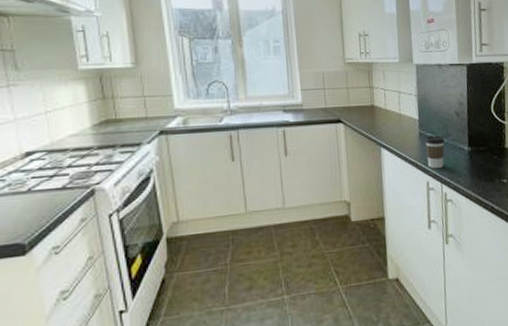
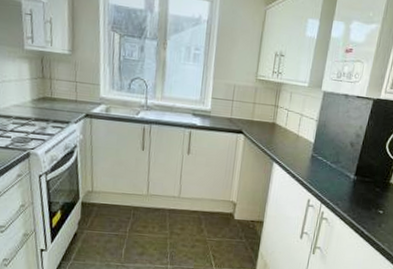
coffee cup: present [425,135,445,169] -> none [312,159,334,190]

